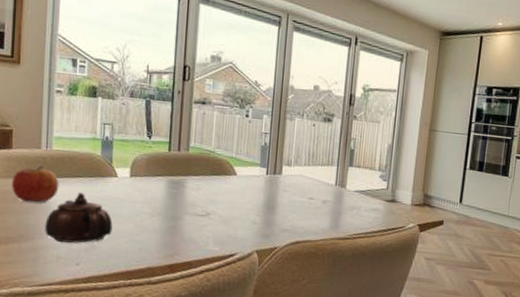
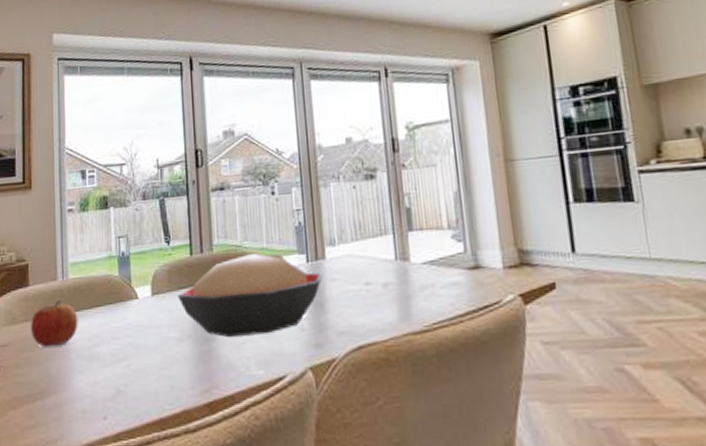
teapot: present [45,192,113,243] -> none [67,324,139,393]
decorative bowl: none [153,159,277,222] -> present [178,253,323,337]

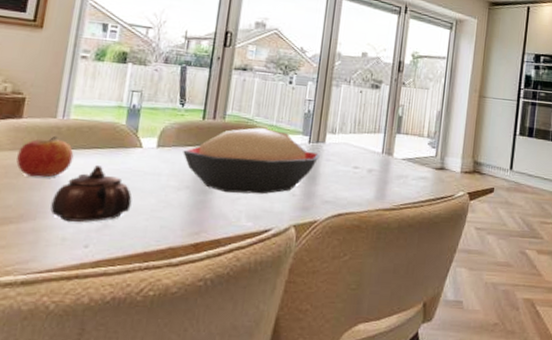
teapot: none [67,324,139,393] -> present [50,164,132,223]

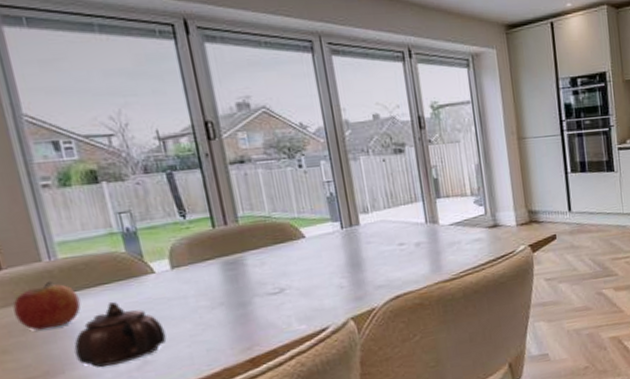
decorative bowl: present [183,127,320,194] -> none [203,222,358,301]

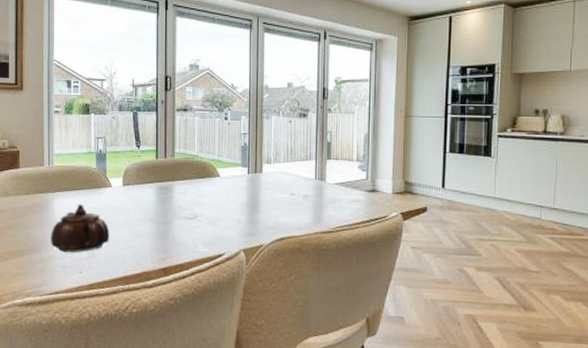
apple: present [13,280,82,331] -> none [21,181,61,217]

